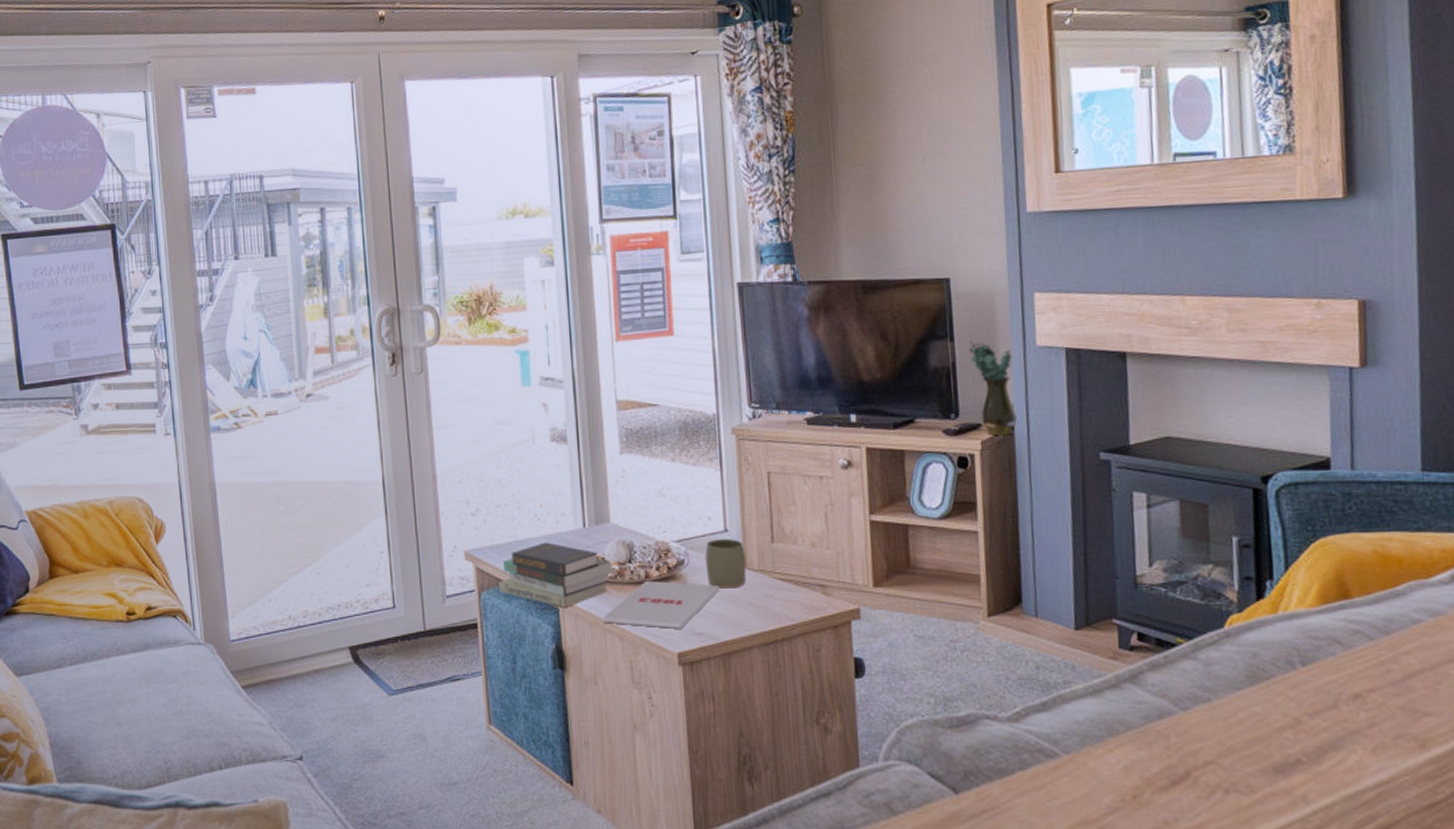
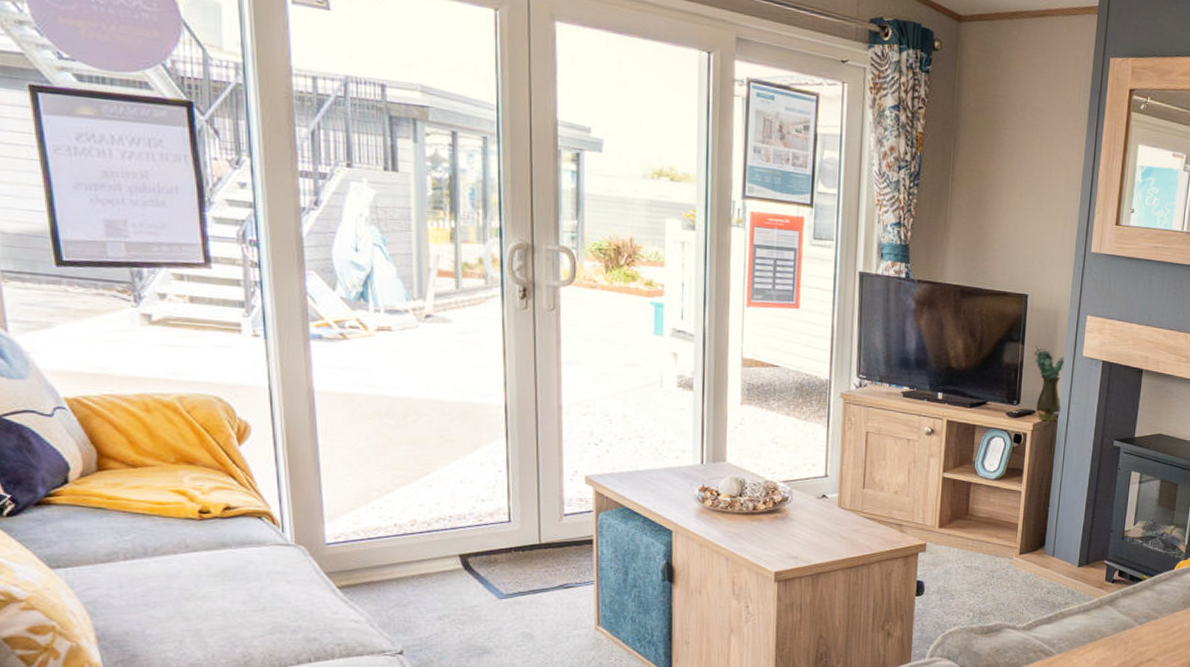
books: present [499,542,613,607] -> none [617,473,725,530]
magazine: present [601,580,721,629] -> none [710,512,817,552]
mug: present [705,539,747,589] -> none [806,482,841,523]

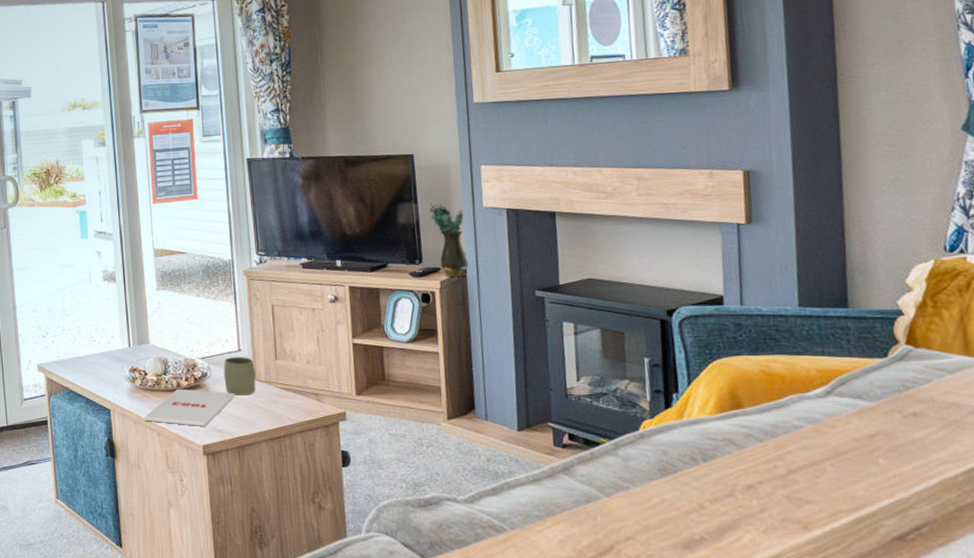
magazine: none [710,512,817,552] -> present [143,388,236,426]
mug: none [806,482,841,523] -> present [223,357,256,396]

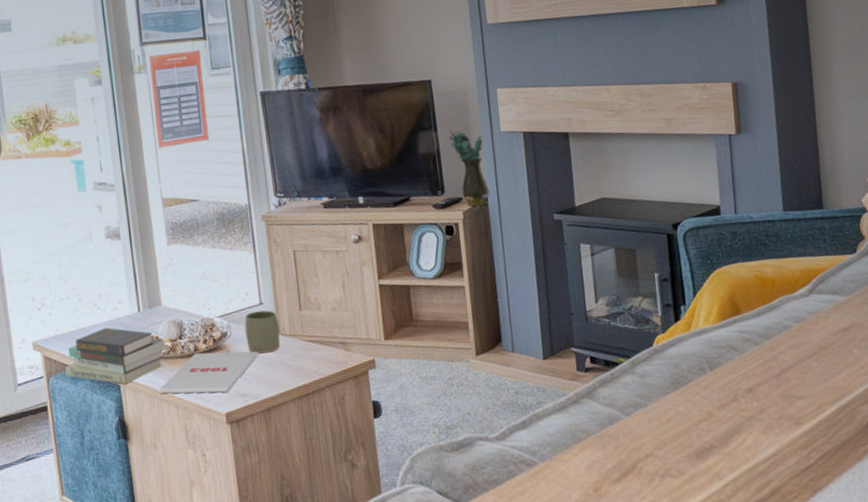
books: none [64,358,152,409] -> present [65,327,166,384]

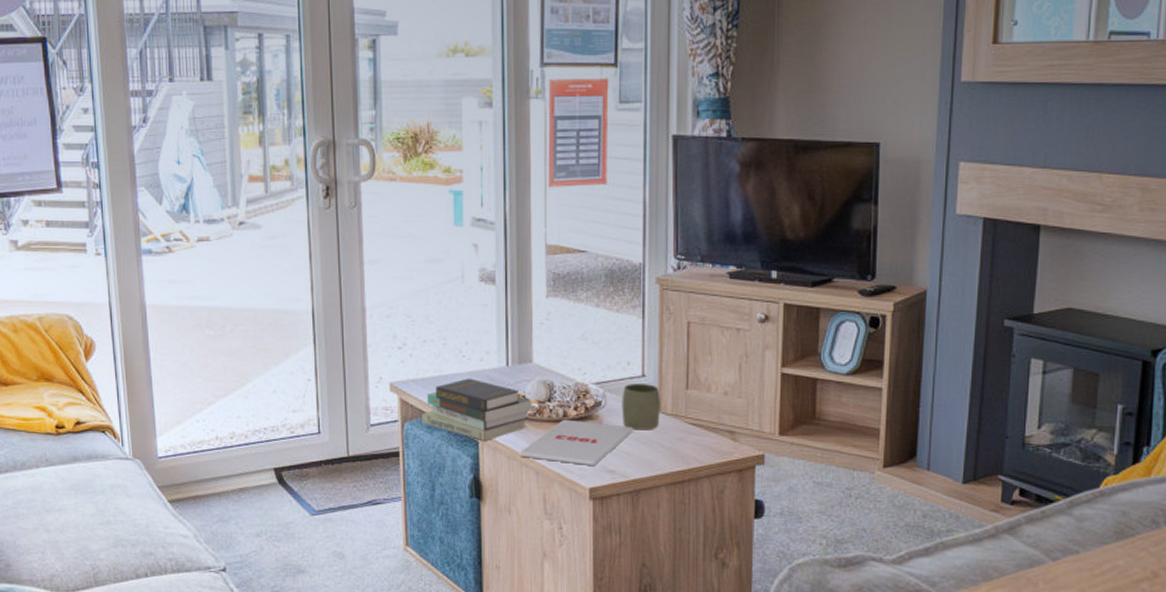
vase: present [449,130,489,207] -> none [892,205,932,299]

